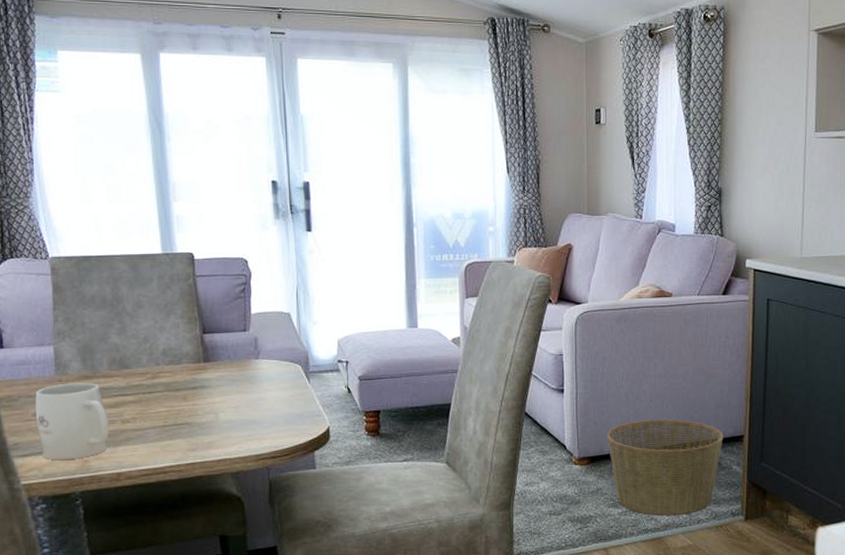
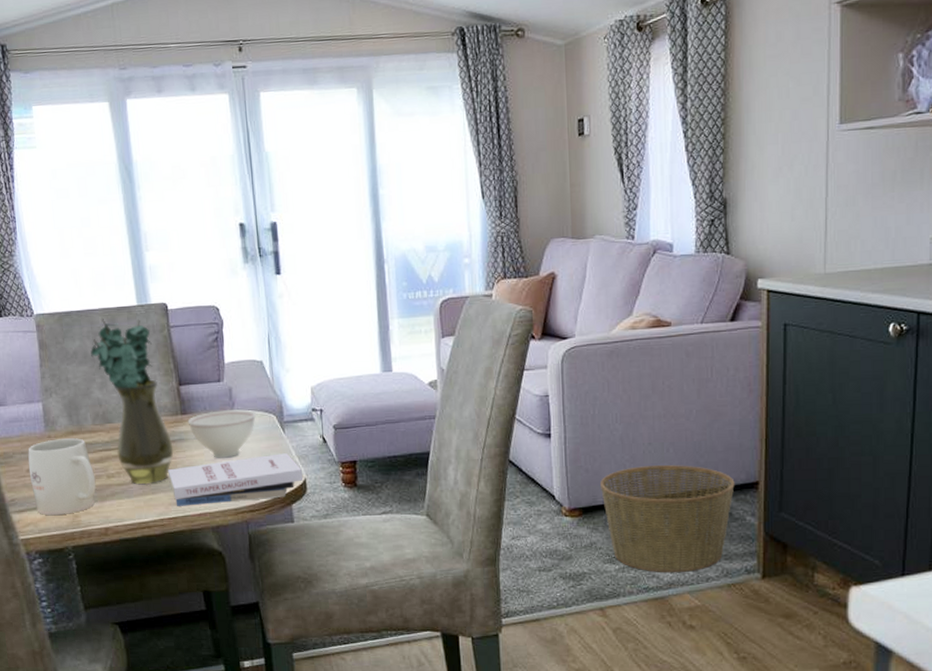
vase: none [110,264,195,430] -> present [91,318,174,485]
books: none [187,402,327,452] -> present [167,453,304,506]
bowl: none [210,358,281,406] -> present [187,409,256,458]

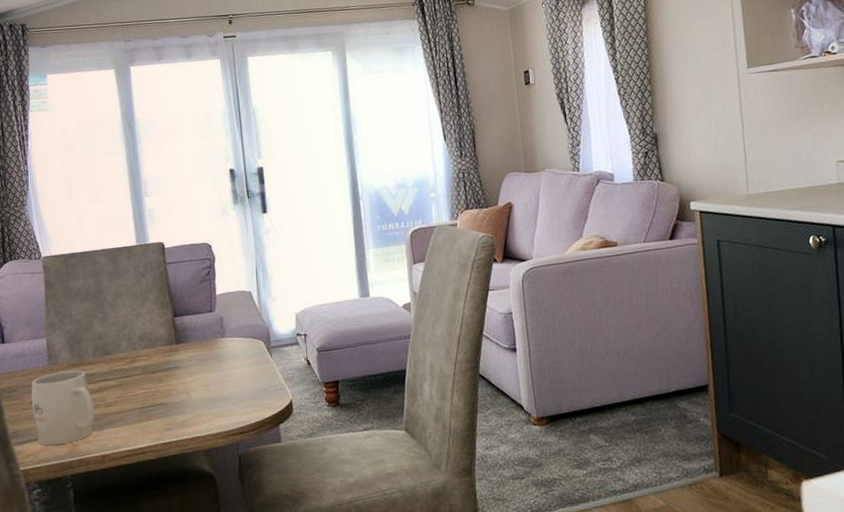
vase: present [91,318,174,485] -> none [93,258,169,412]
books: present [167,453,304,506] -> none [162,376,290,432]
bowl: present [187,409,256,458] -> none [181,336,245,384]
basket: present [601,465,735,572] -> none [564,372,687,476]

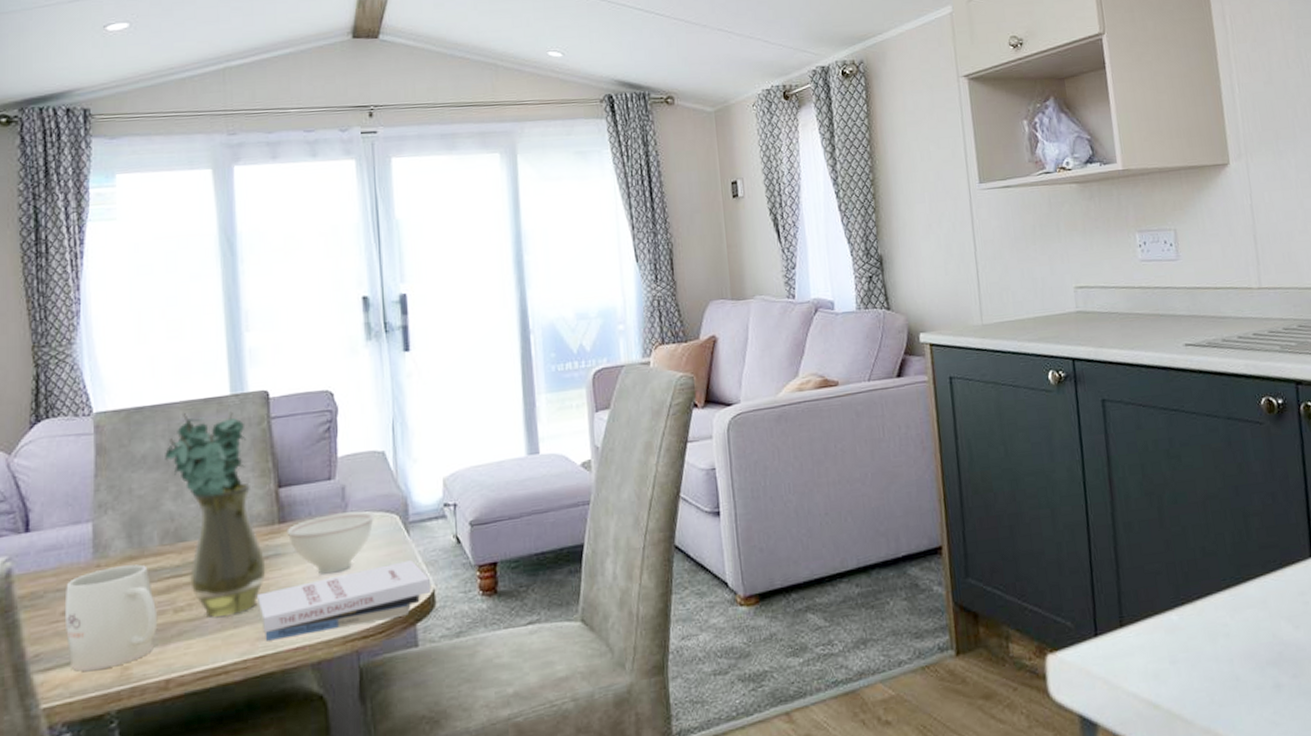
vase: none [93,258,169,412] -> present [165,411,266,617]
books: none [162,376,290,432] -> present [256,560,432,641]
bowl: none [181,336,245,384] -> present [286,511,374,574]

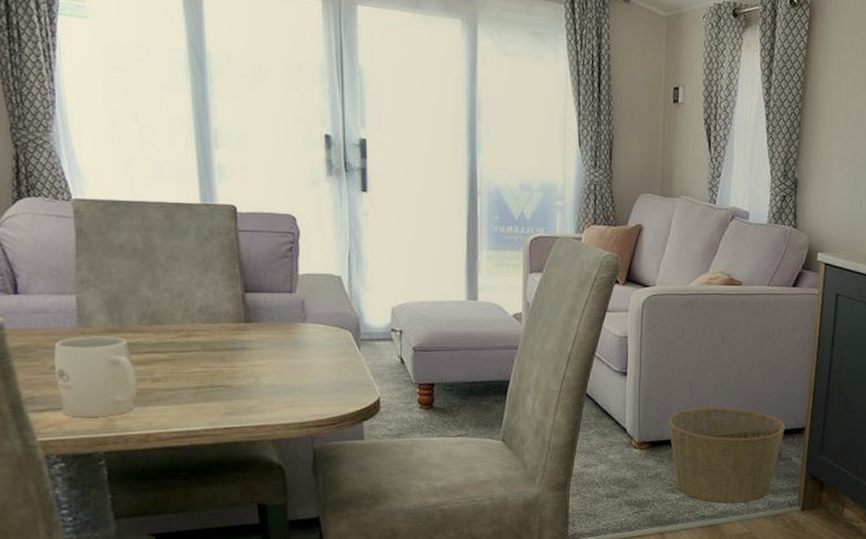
vase: present [165,411,266,617] -> none [141,212,234,392]
books: present [256,560,432,641] -> none [224,370,377,417]
bowl: present [286,511,374,574] -> none [252,321,330,371]
basket: none [777,534,918,662] -> present [669,407,785,503]

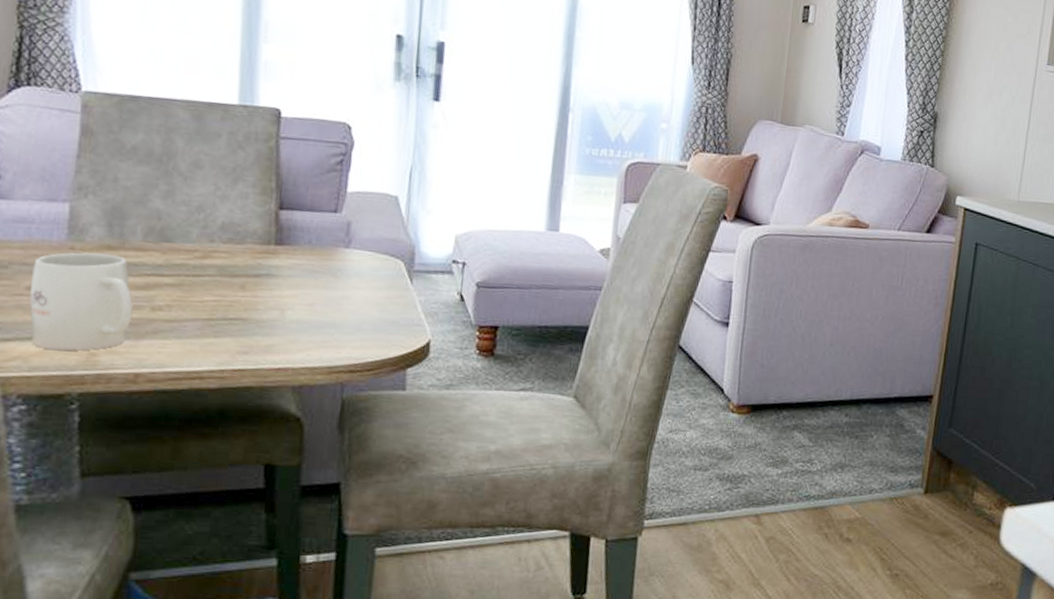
basket: present [669,407,785,503] -> none [774,367,910,482]

